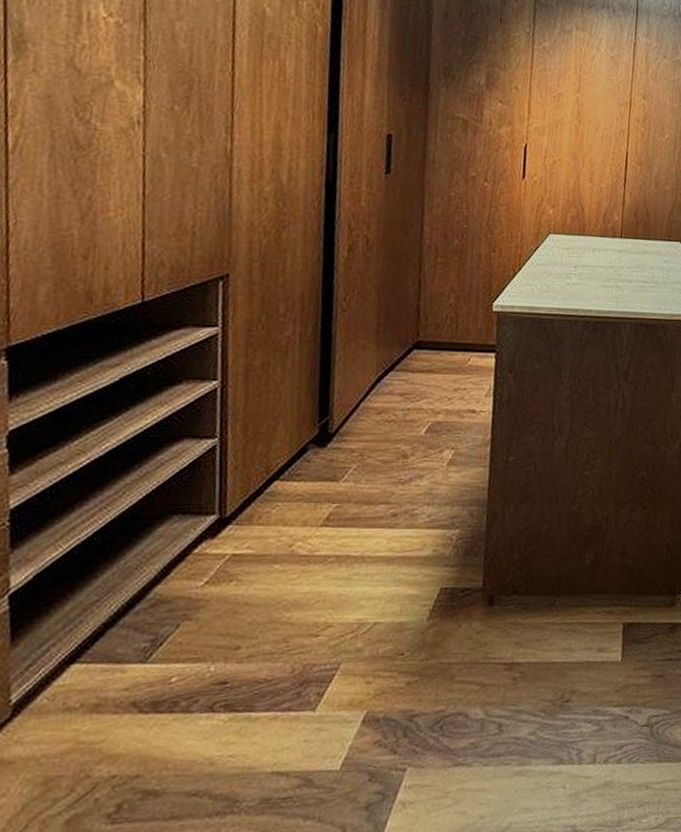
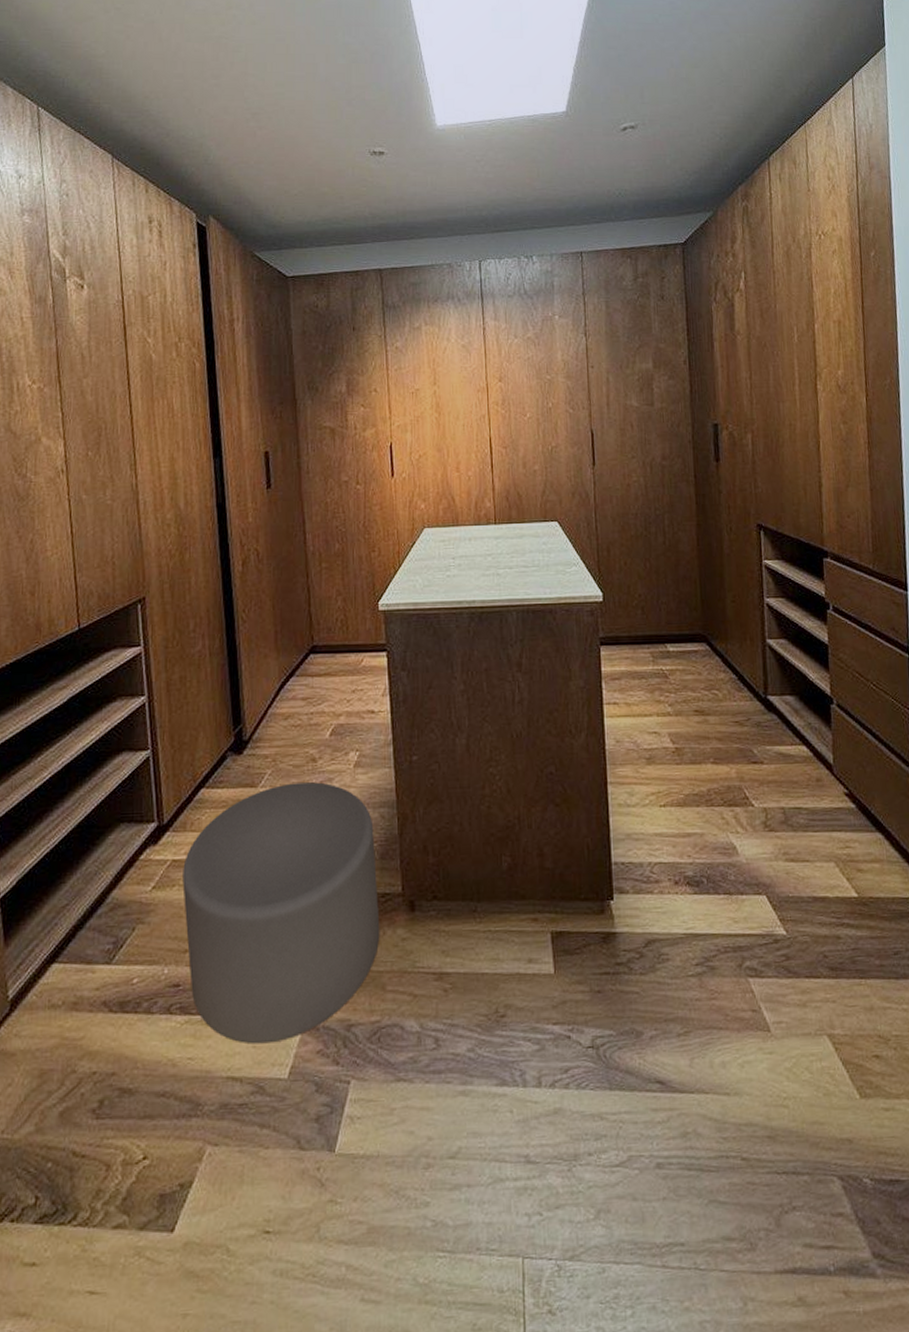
pouf: none [240,479,461,739] -> present [182,782,380,1044]

